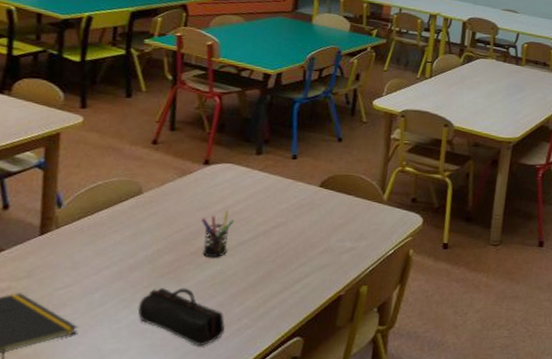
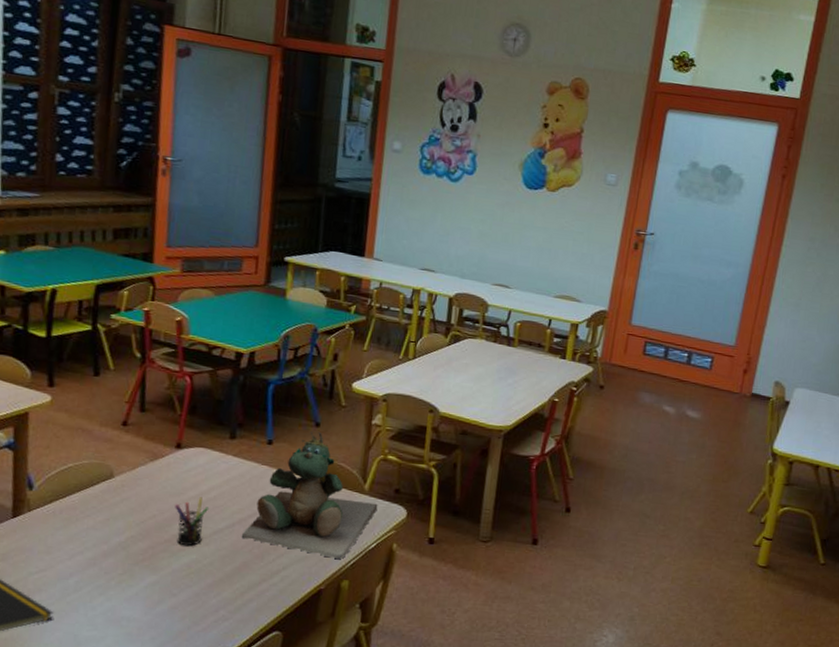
pencil case: present [137,288,226,345] -> none [113,576,203,636]
stuffed toy: none [265,146,396,266] -> present [241,432,378,559]

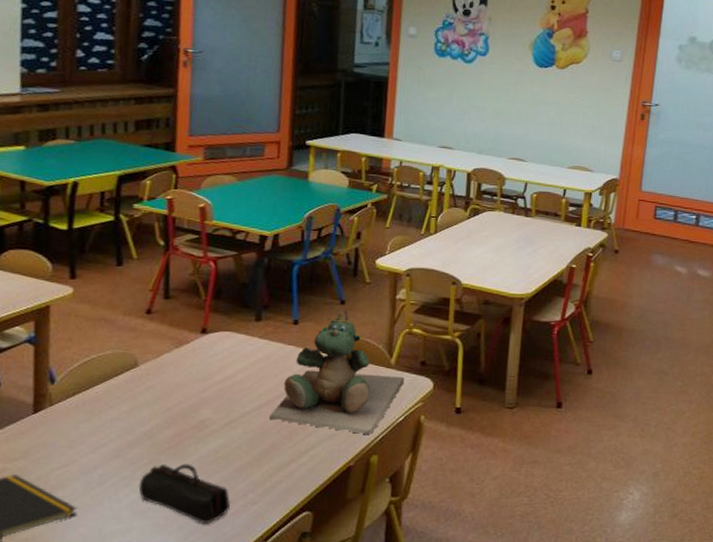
pencil case: none [113,576,203,636] -> present [138,463,231,523]
pen holder: present [175,497,210,547] -> none [201,381,236,432]

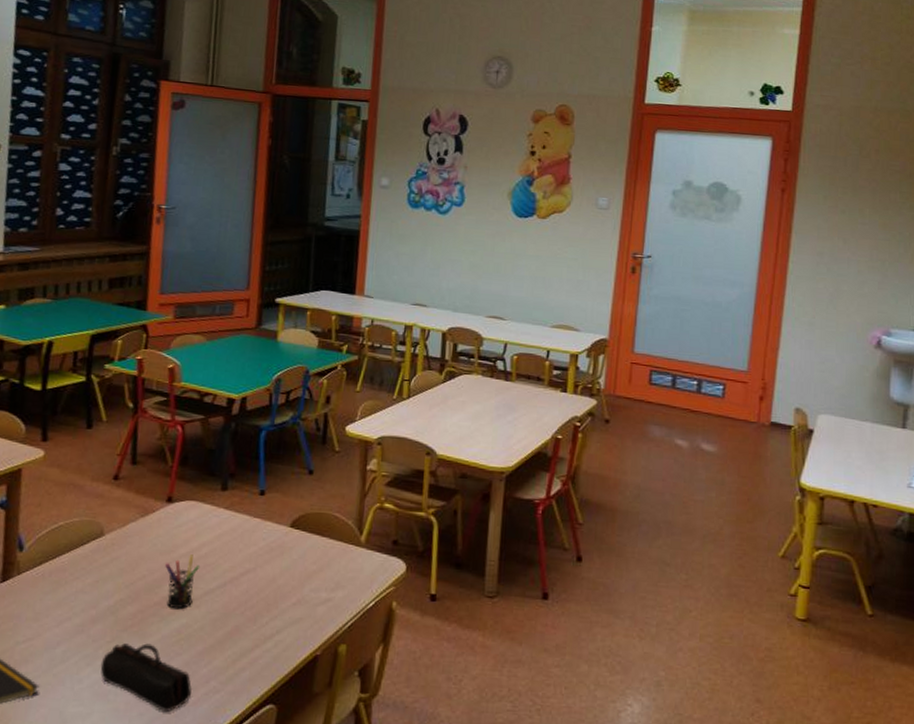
pen holder: none [201,381,236,432] -> present [165,554,201,610]
stuffed toy: present [269,310,405,434] -> none [233,480,375,620]

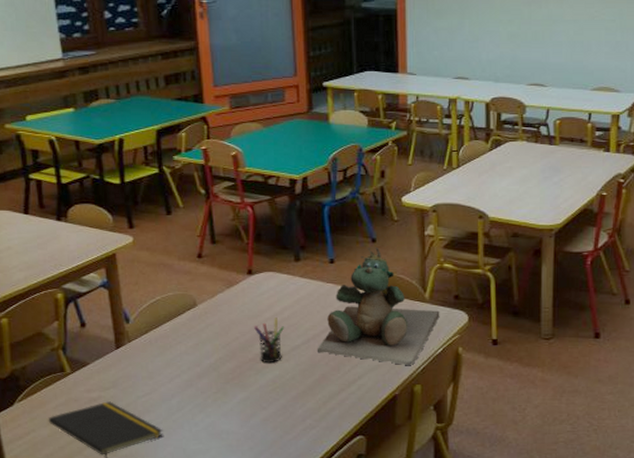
pencil case: present [100,643,193,712] -> none [211,392,292,445]
stuffed toy: none [233,480,375,620] -> present [317,248,440,365]

